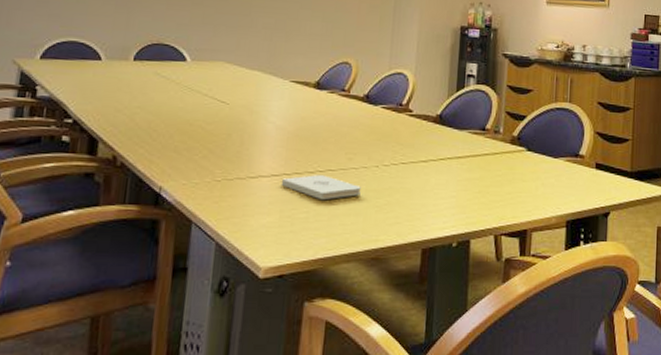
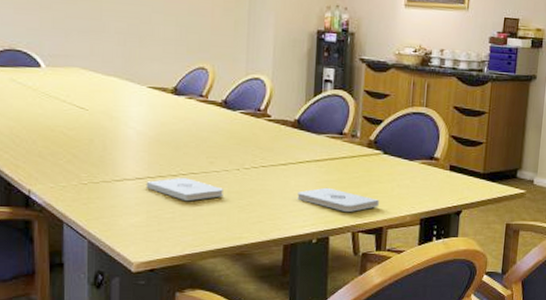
notepad: none [437,186,523,213] -> present [297,187,379,212]

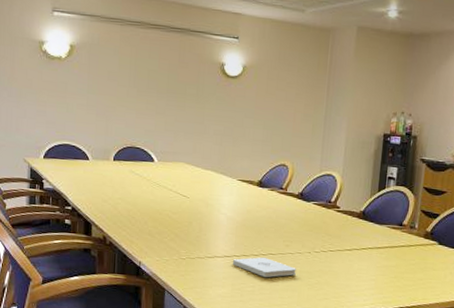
notepad: present [297,187,379,212] -> none [359,271,433,295]

